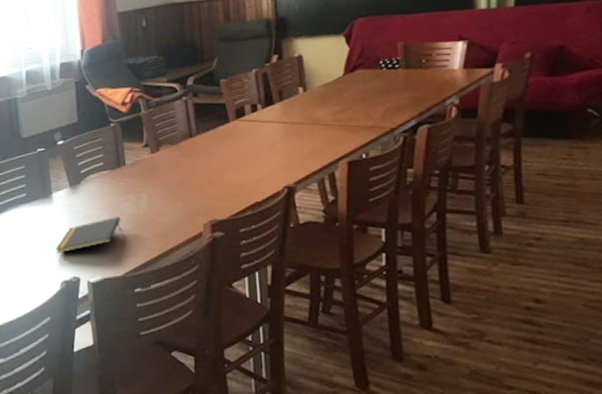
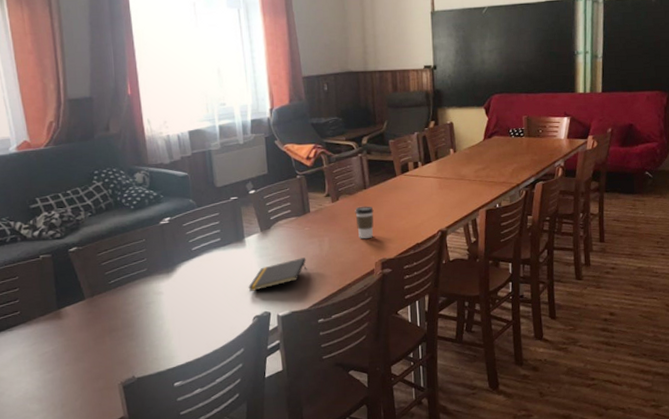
coffee cup: none [178,157,202,196] -> present [355,206,374,239]

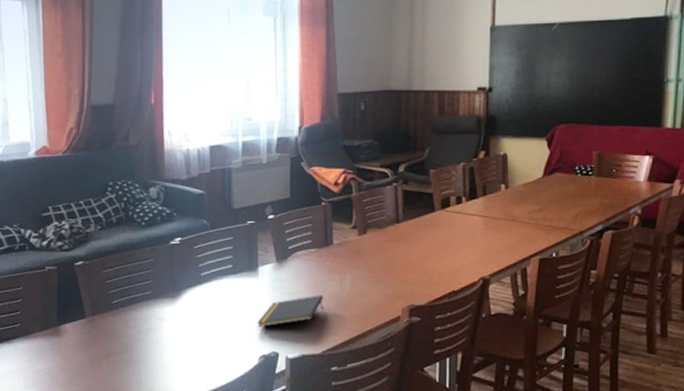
coffee cup: present [355,206,374,239] -> none [384,242,406,281]

